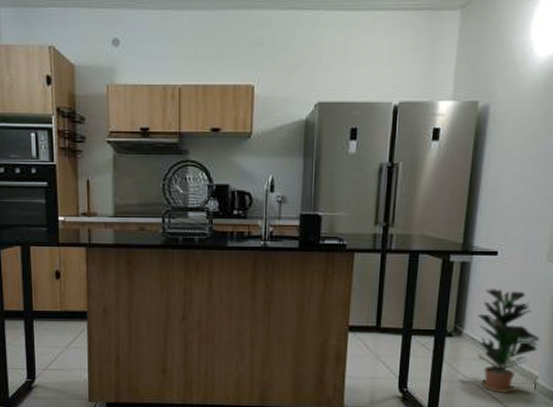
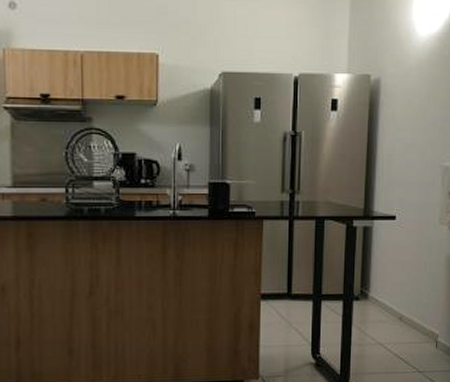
potted plant: present [471,289,540,393] -> none [376,252,438,353]

